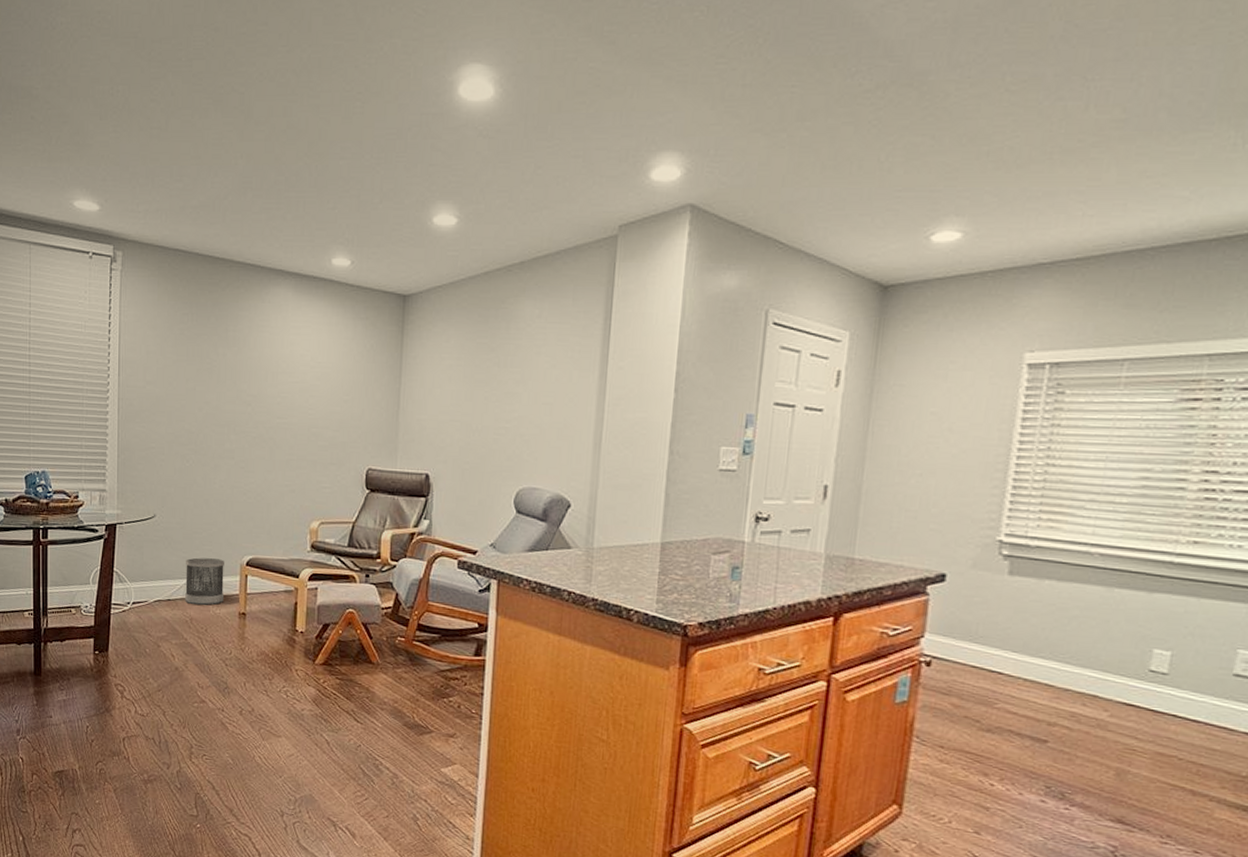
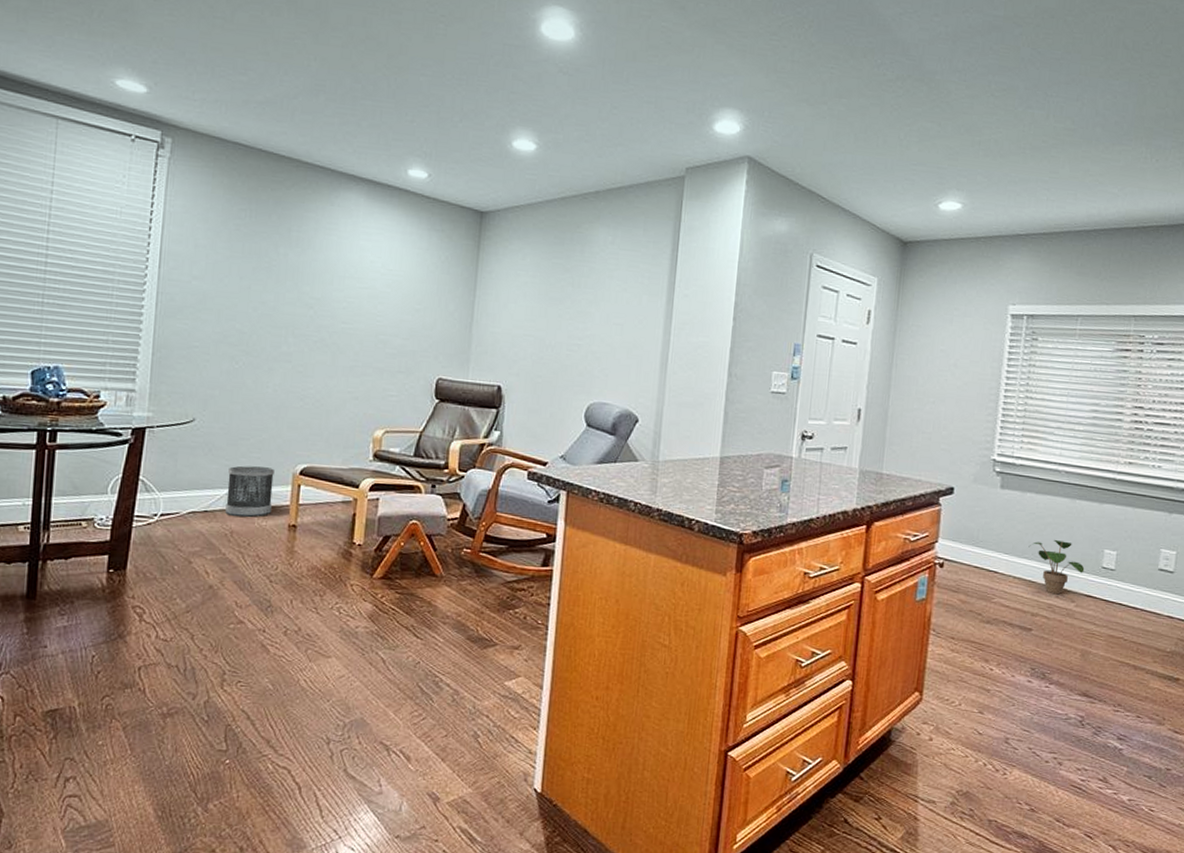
potted plant: none [1045,635,1124,702] -> present [1028,539,1085,595]

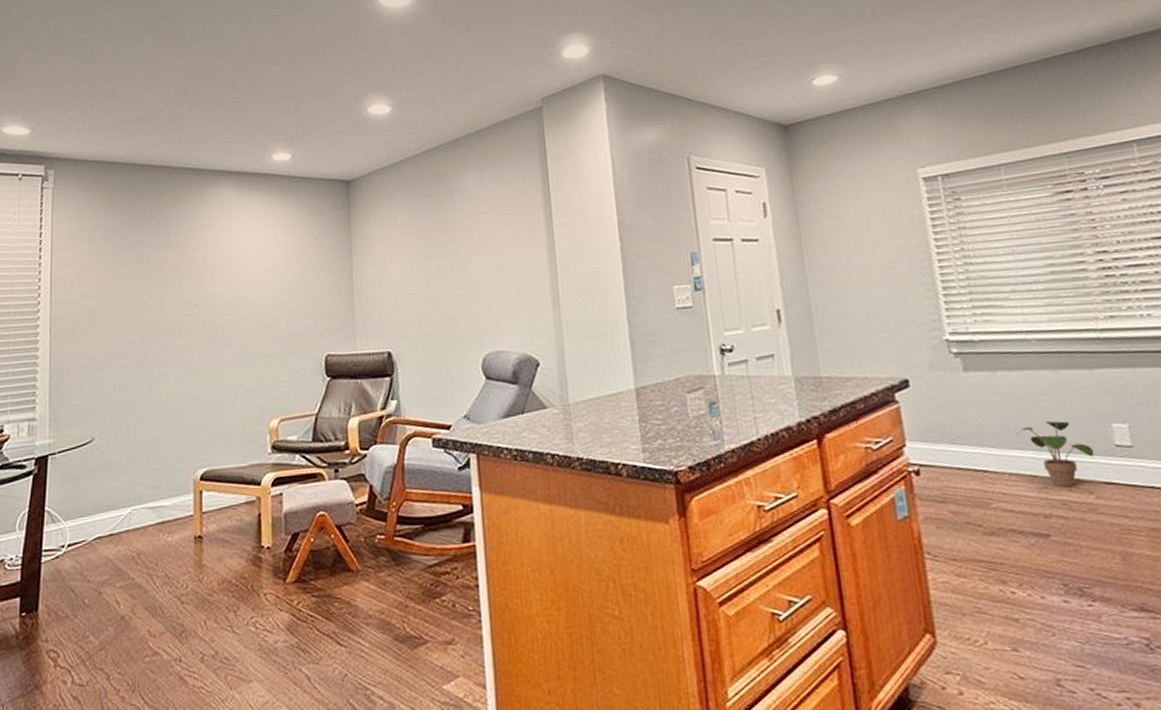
wastebasket: present [225,465,274,517] -> none [130,477,175,535]

